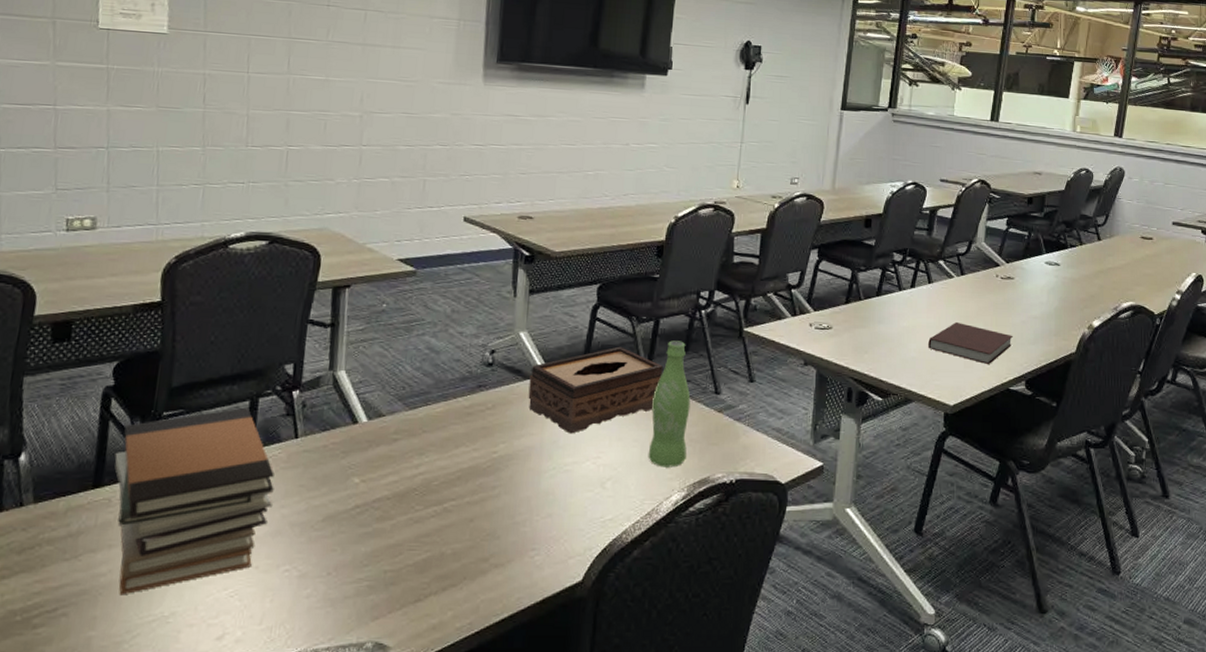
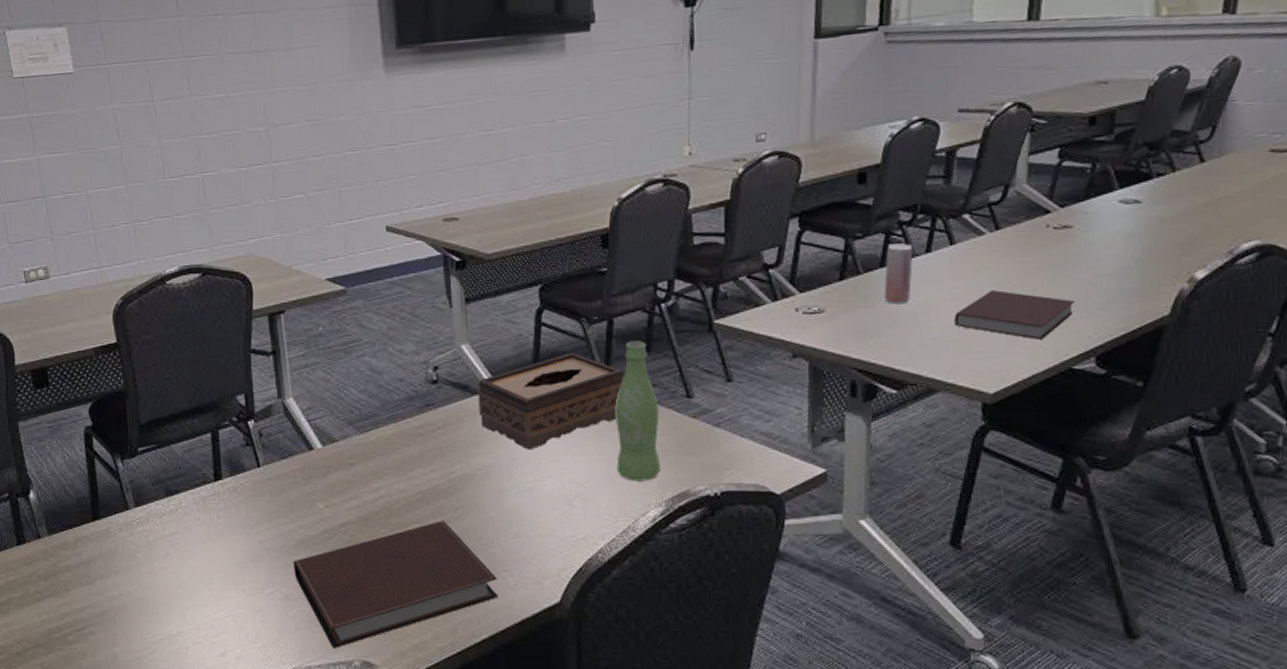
book stack: present [114,407,274,596] -> none [105,439,248,616]
notebook: none [316,499,525,630] -> present [293,521,498,649]
beverage can: none [878,278,902,327] -> present [884,243,914,304]

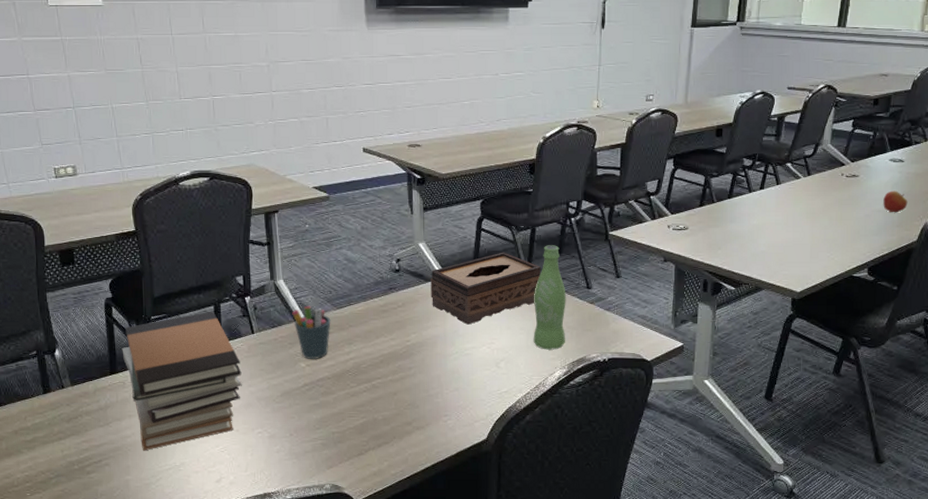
book stack: none [105,439,248,616] -> present [122,311,242,451]
notebook: present [293,521,498,649] -> none [279,377,440,476]
pen holder: none [305,429,354,498] -> present [292,305,331,359]
beverage can: present [884,243,914,304] -> none [730,182,752,226]
notebook: present [954,289,1076,339] -> none [777,218,858,254]
apple: none [1113,244,1152,276] -> present [883,190,908,213]

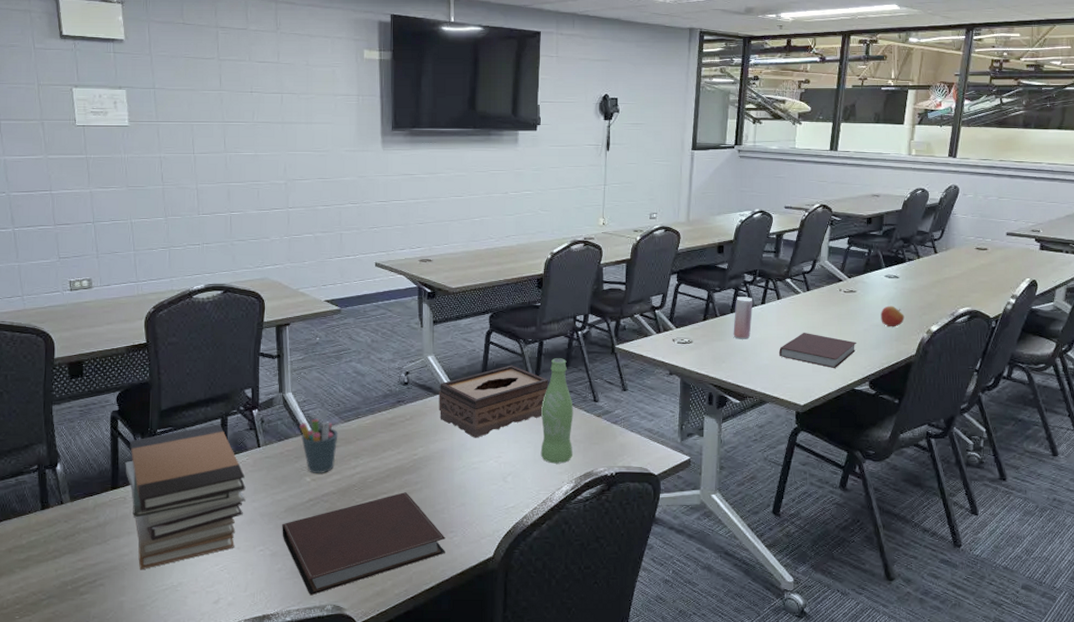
notebook: none [279,377,440,476] -> present [282,492,445,596]
beverage can: none [730,182,752,226] -> present [733,297,753,339]
notebook: none [777,218,858,254] -> present [779,332,857,368]

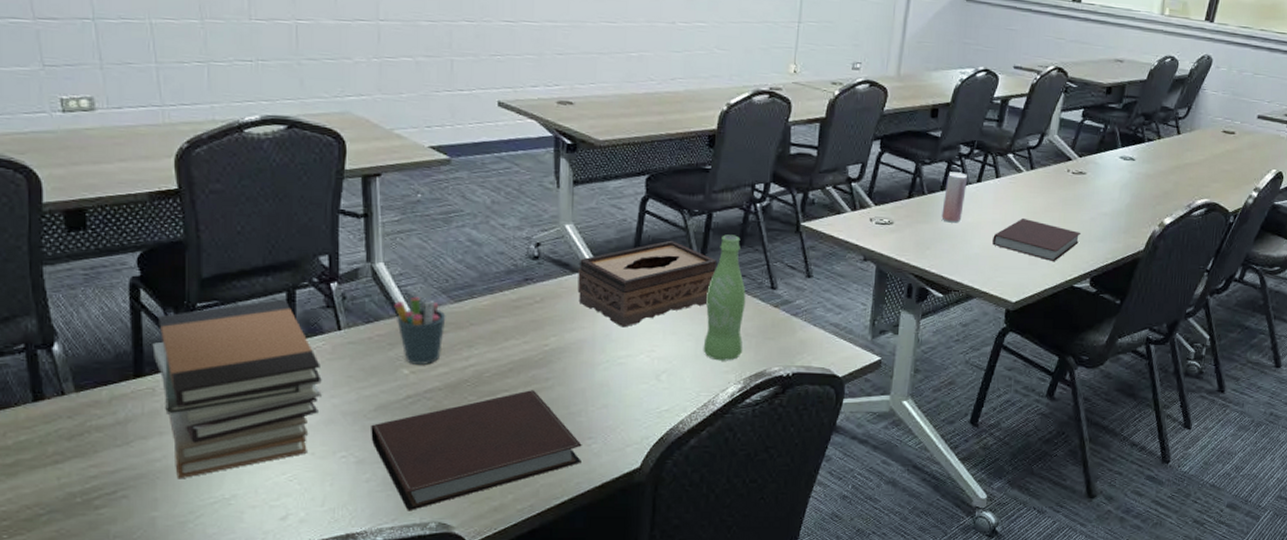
apple: present [881,306,905,327] -> none [1110,192,1137,218]

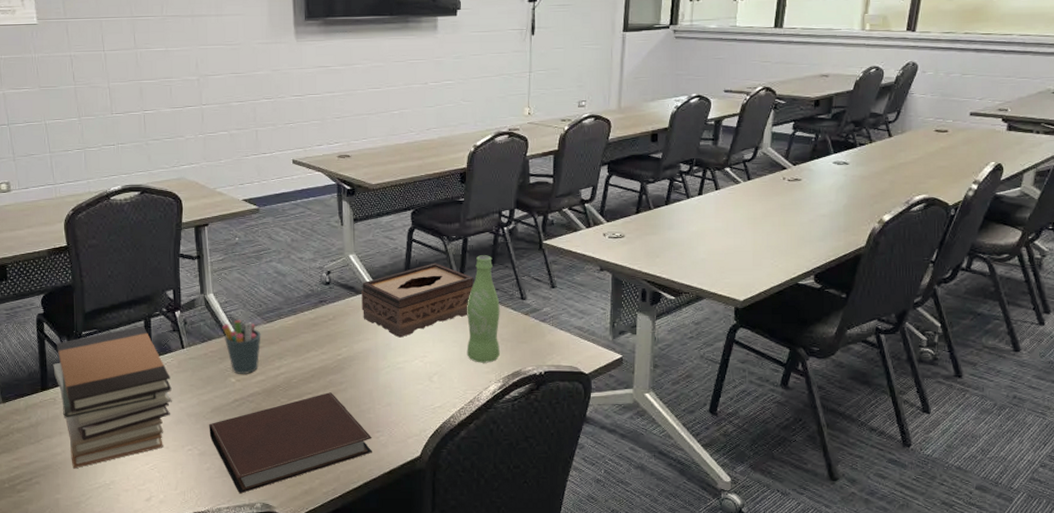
beverage can: present [941,172,968,223] -> none [668,188,690,233]
notebook: present [992,217,1082,261] -> none [717,224,802,261]

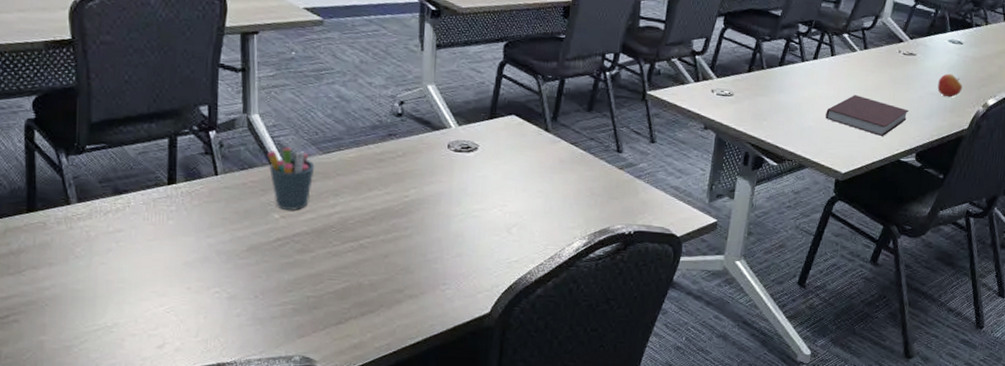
book stack: present [53,326,172,469] -> none [44,144,199,307]
notebook: present [209,392,372,494] -> none [242,237,437,345]
tissue box: present [361,263,473,338] -> none [437,103,567,183]
bottle: present [466,255,500,363] -> none [551,100,594,218]
notebook: none [717,224,802,261] -> present [825,94,910,136]
apple: none [828,194,854,217] -> present [937,73,963,98]

